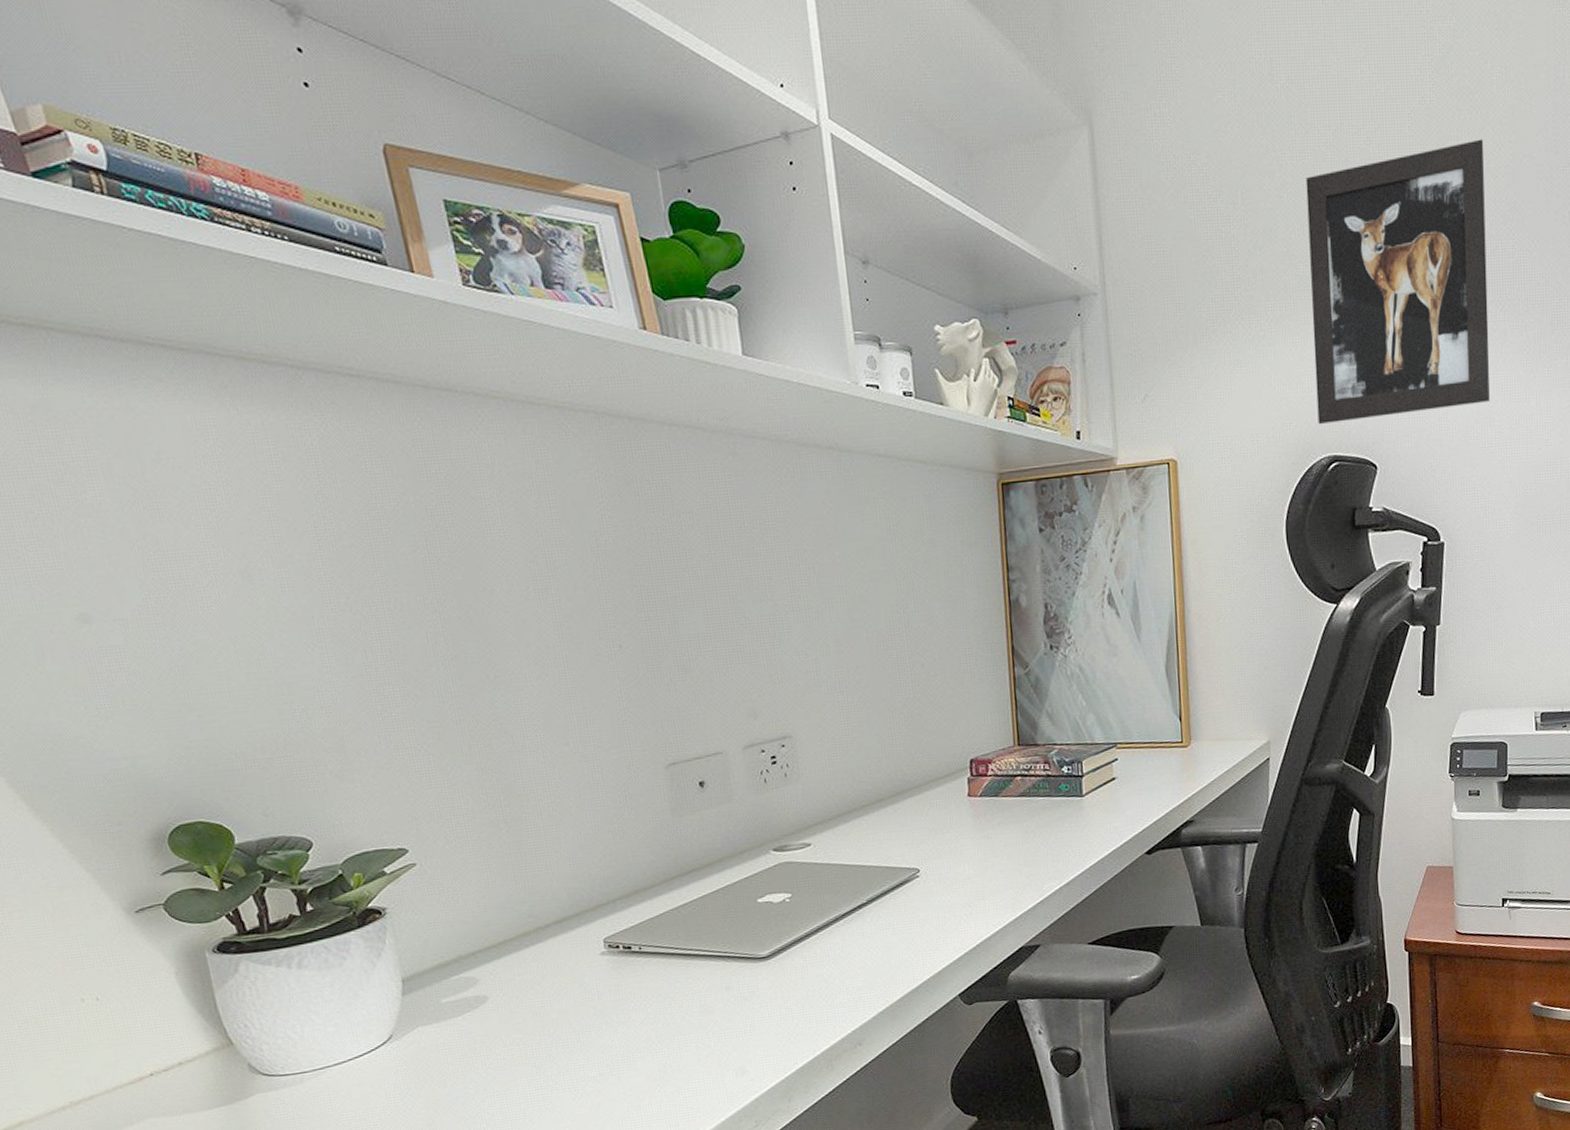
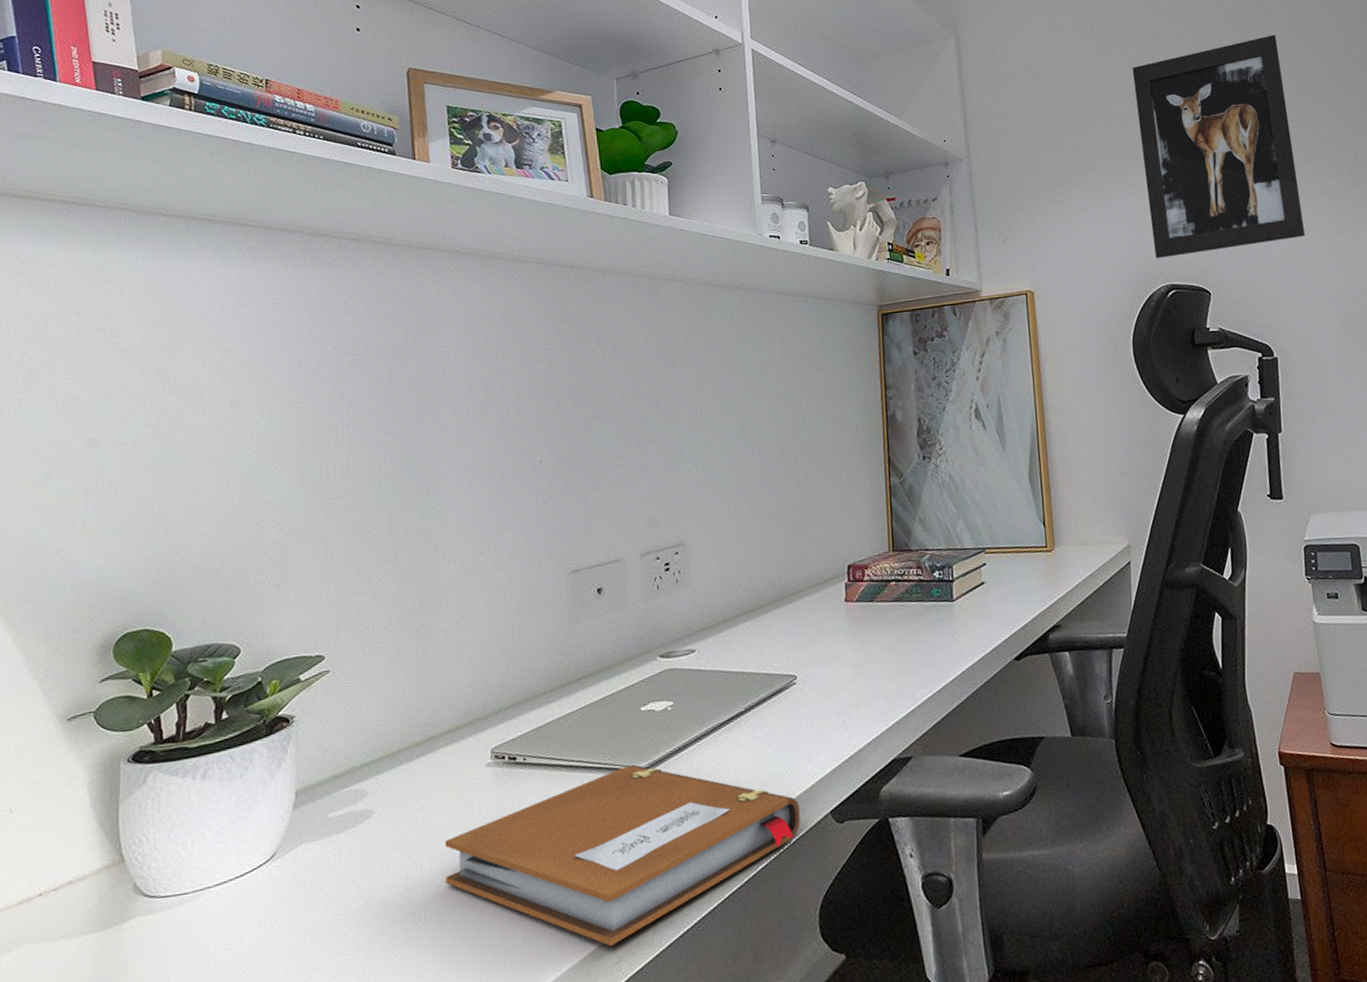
notebook: none [567,952,929,1113] -> present [445,764,800,947]

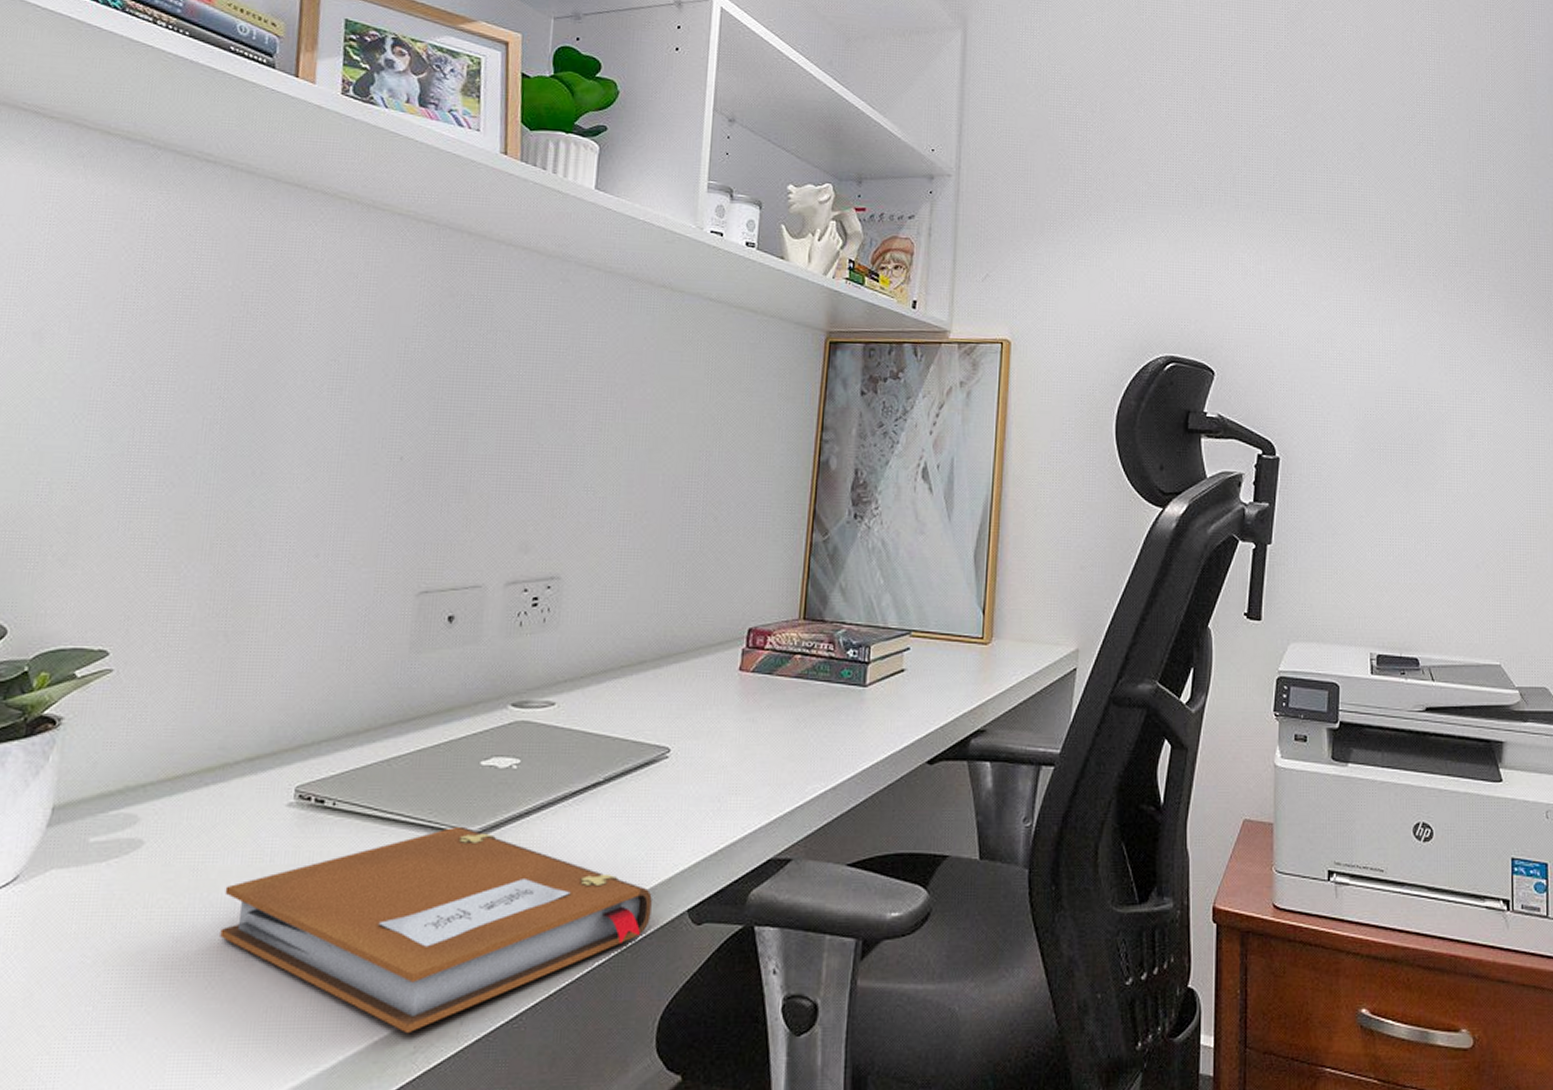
wall art: present [1132,34,1305,259] -> none [1157,84,1334,325]

